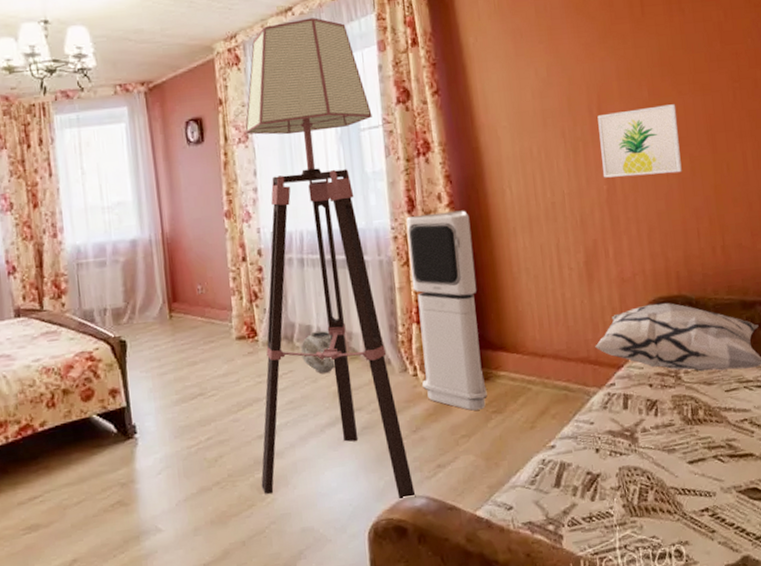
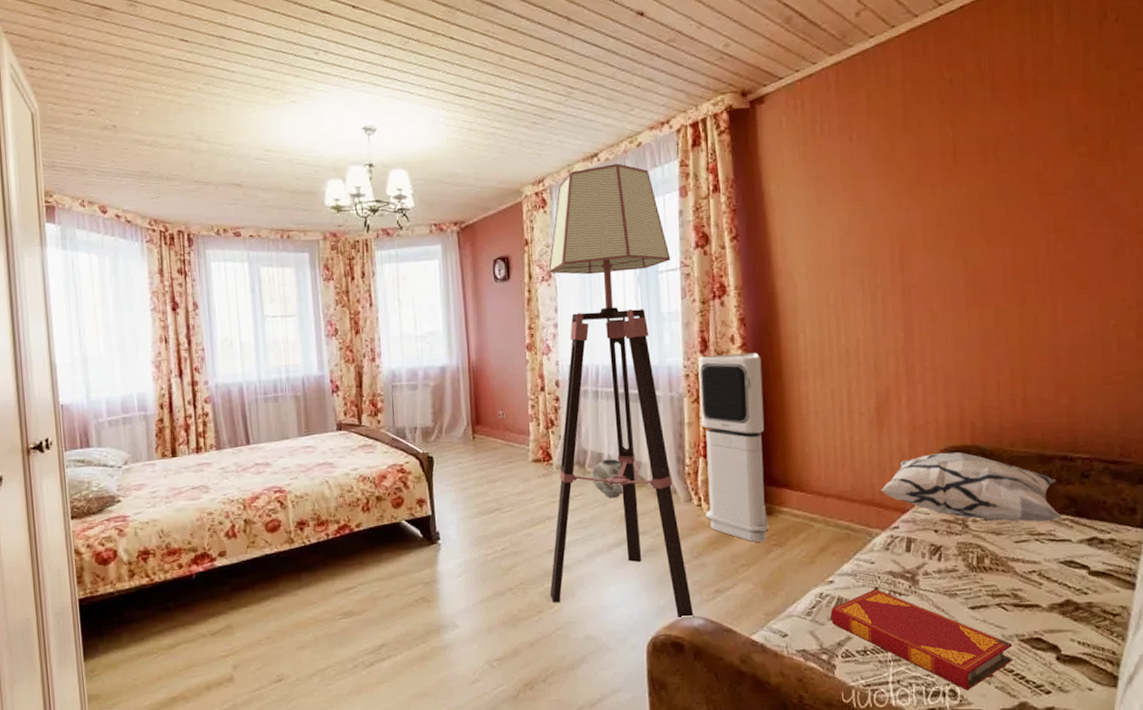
hardback book: none [554,451,732,549] -> present [830,589,1013,691]
wall art: present [597,104,682,178] -> none [899,255,985,327]

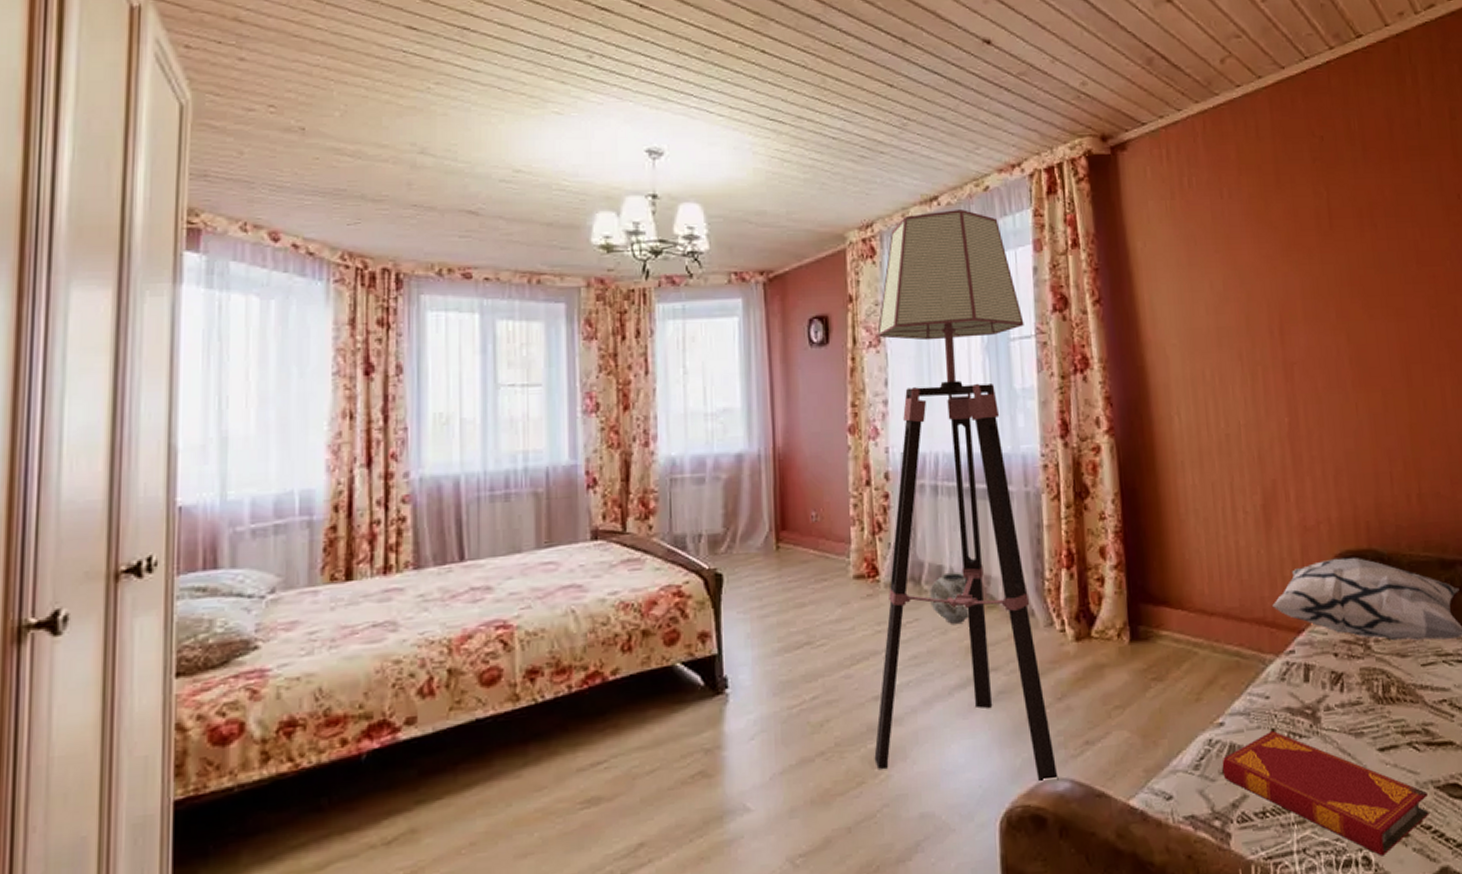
air purifier: present [699,352,769,542] -> none [1059,438,1146,677]

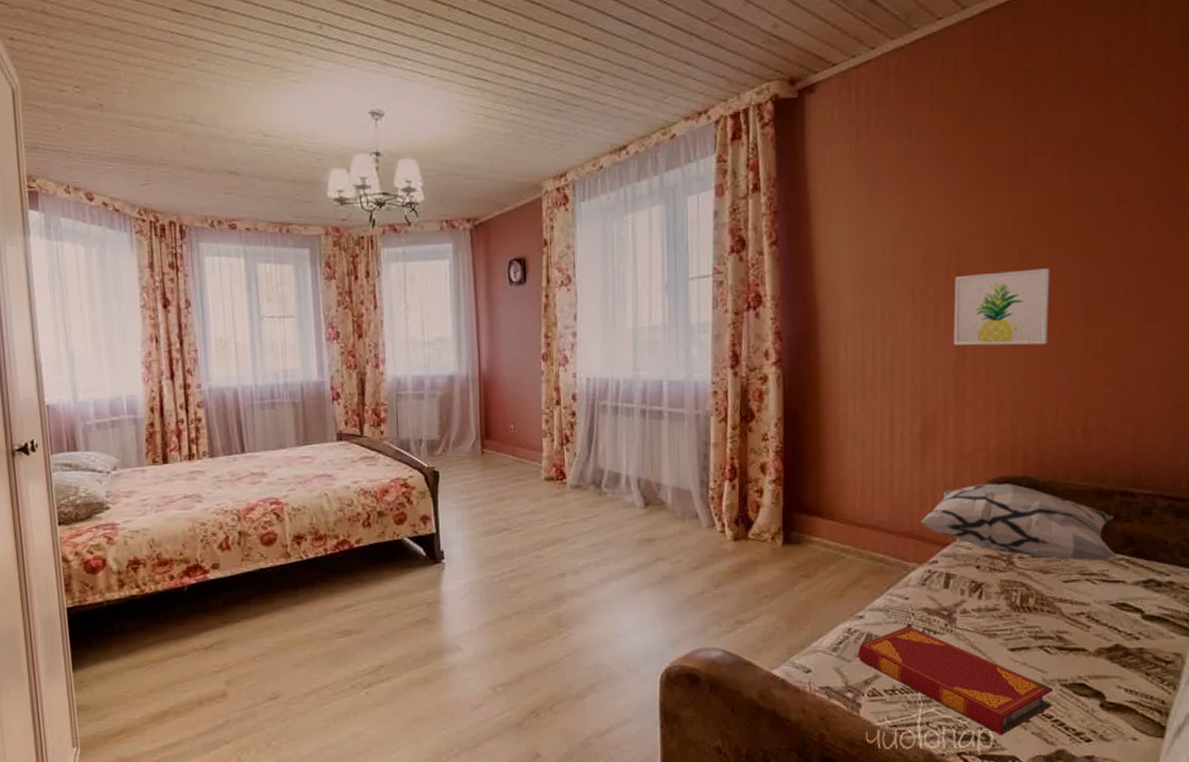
floor lamp: present [874,209,1059,781] -> none [559,157,712,649]
vase: present [930,571,969,624] -> none [608,479,641,521]
wall art: none [1279,329,1373,409] -> present [953,268,1051,346]

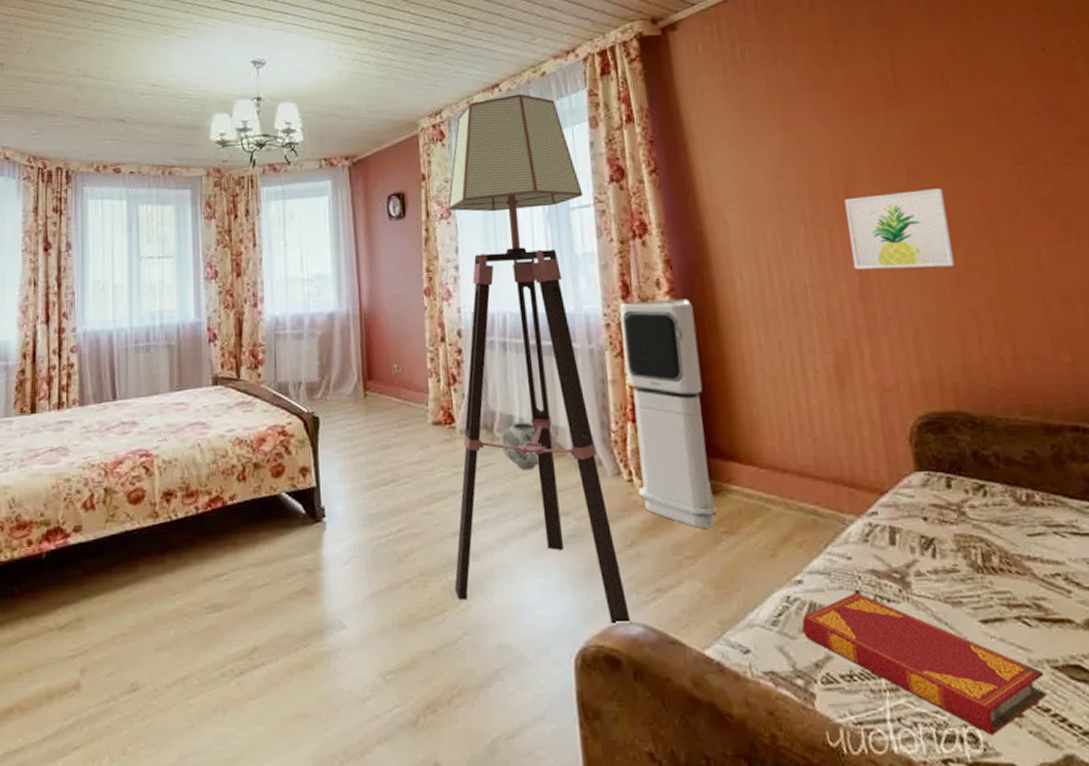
floor lamp: none [559,157,712,649] -> present [447,94,632,624]
vase: none [608,479,641,521] -> present [501,421,539,470]
air purifier: none [728,369,798,572] -> present [620,298,717,528]
decorative pillow: present [920,483,1118,561] -> none [850,419,1085,509]

